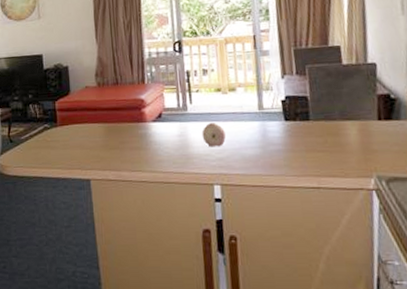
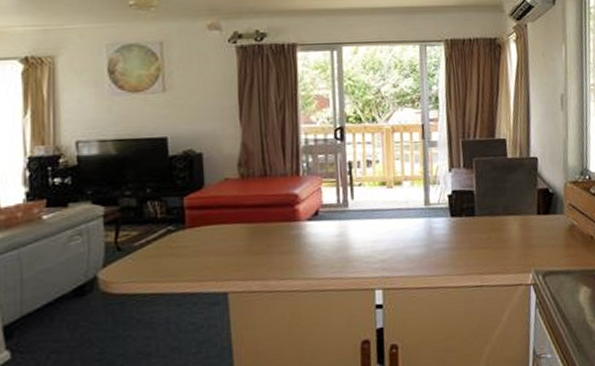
fruit: present [202,122,226,148] -> none [363,219,390,248]

